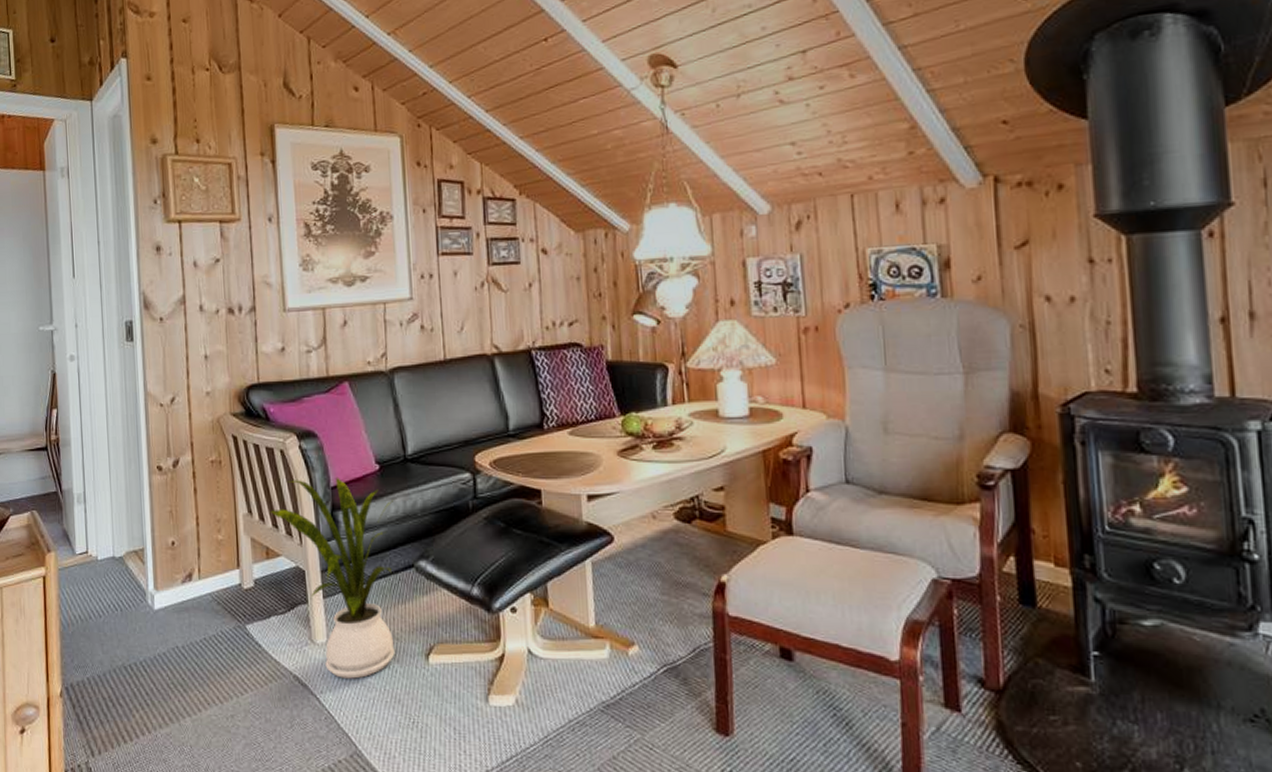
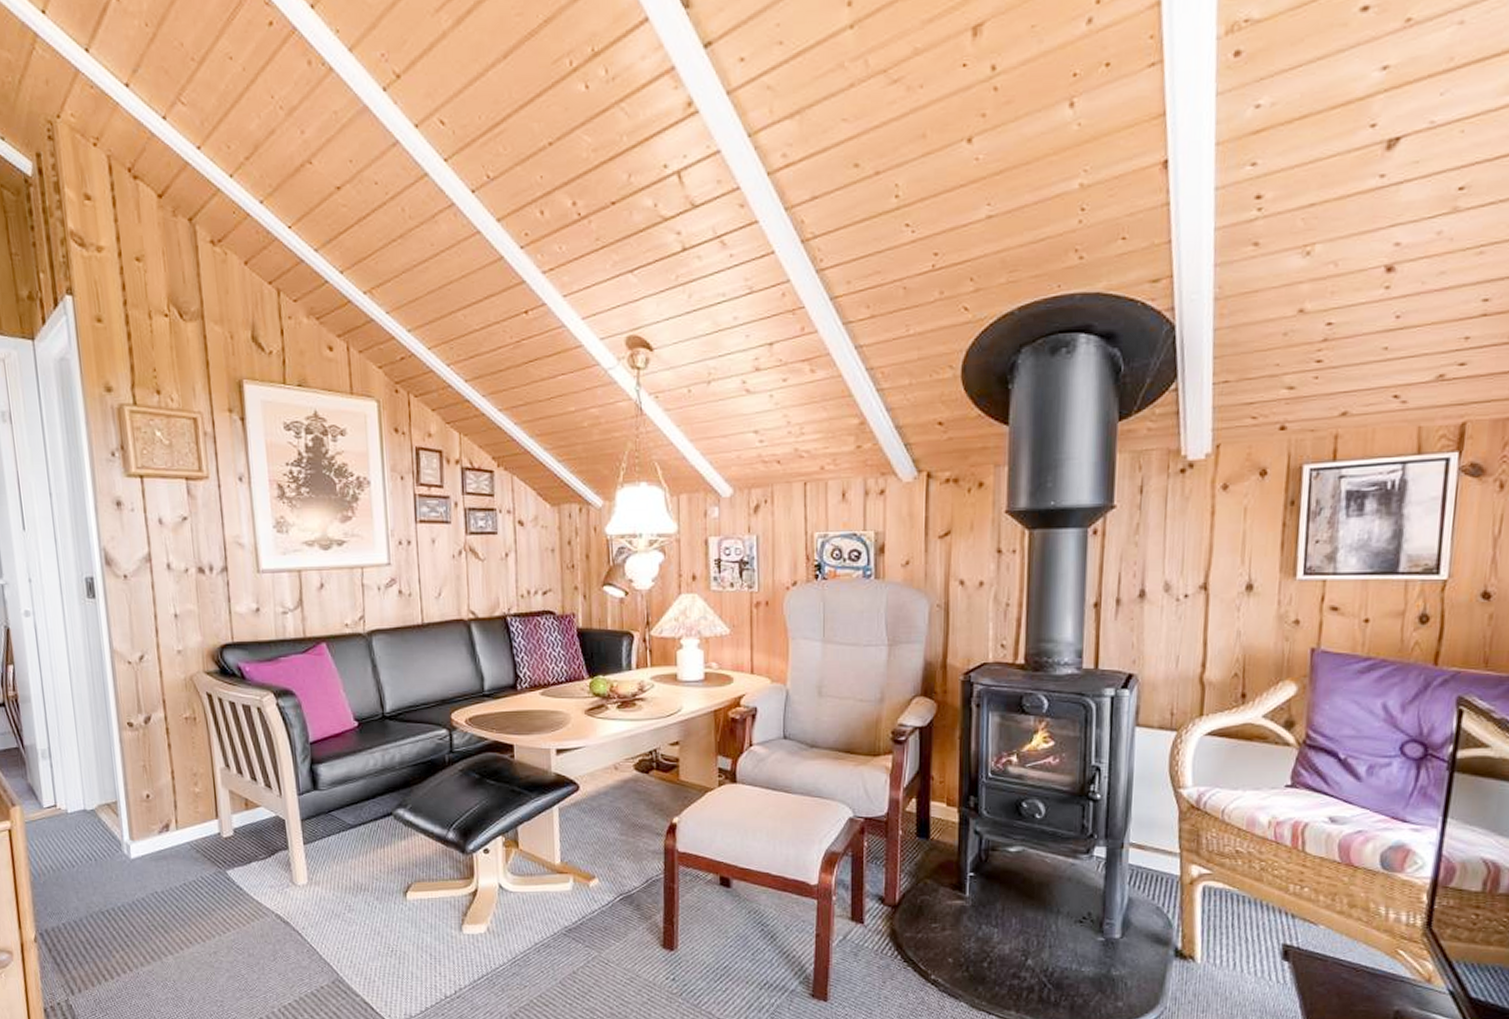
house plant: present [269,476,396,679] -> none [247,733,374,915]

